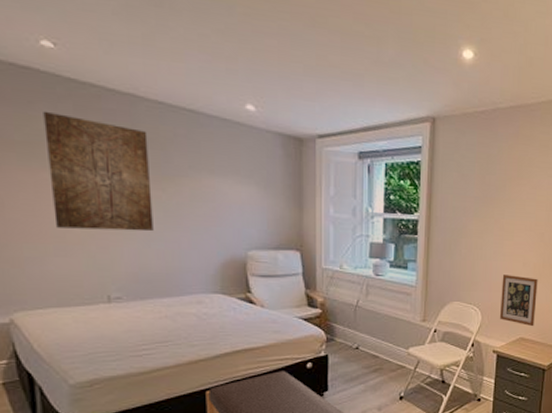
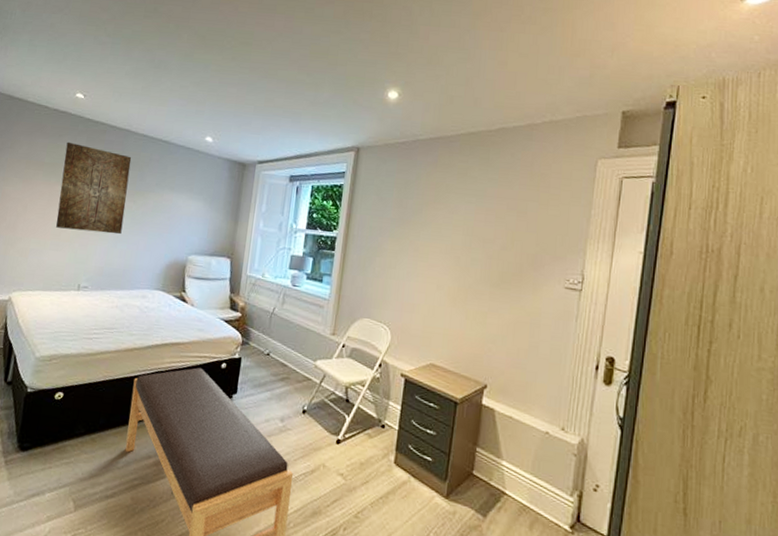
picture frame: present [500,275,538,327] -> none [410,295,452,354]

